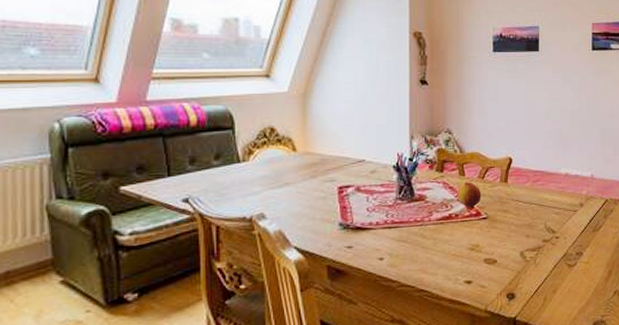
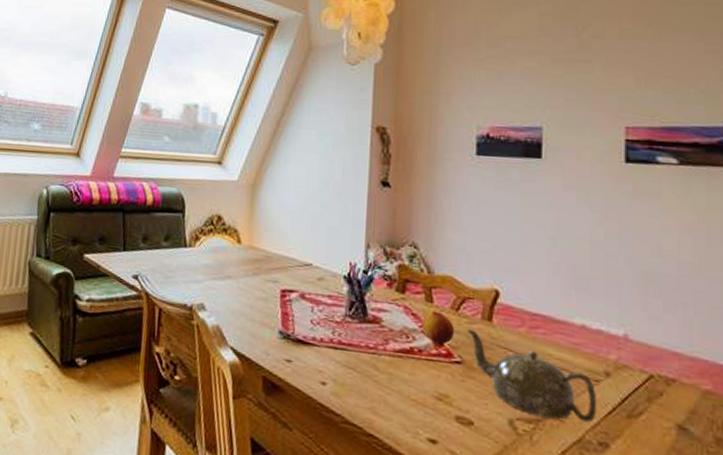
teapot: none [490,190,576,245] -> present [467,328,598,423]

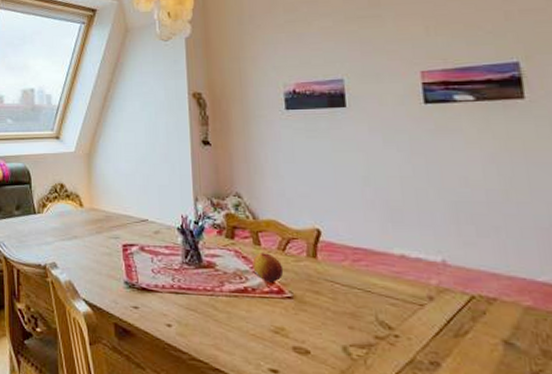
teapot: present [467,328,598,423] -> none [294,266,425,344]

